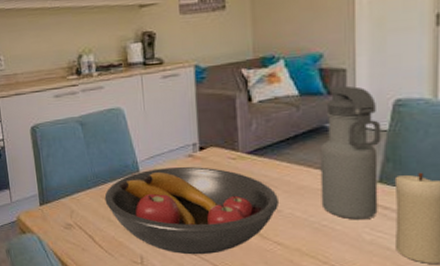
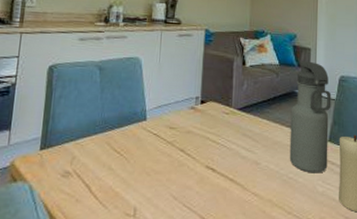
fruit bowl: present [104,166,278,255] -> none [109,117,258,206]

